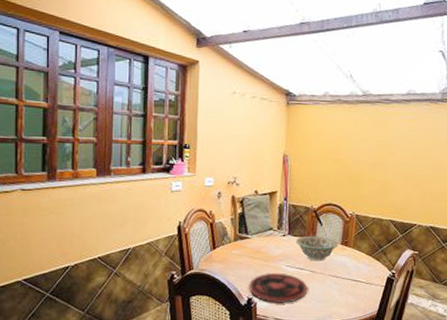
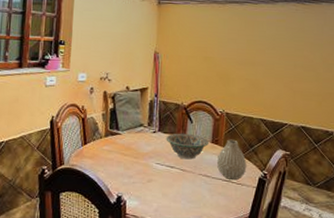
plate: present [249,272,308,303] -> none [119,170,178,202]
vase: none [346,240,376,279] -> present [216,139,247,180]

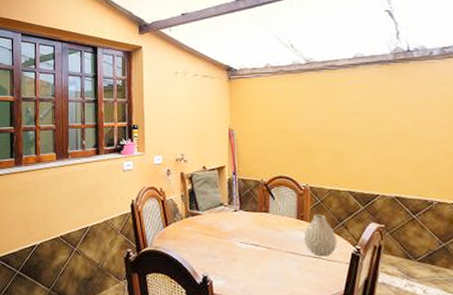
decorative bowl: present [166,133,209,160] -> none [248,210,294,237]

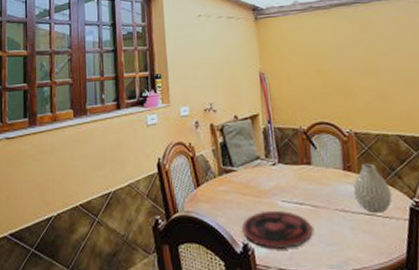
plate: none [203,249,265,281] -> present [242,210,313,249]

